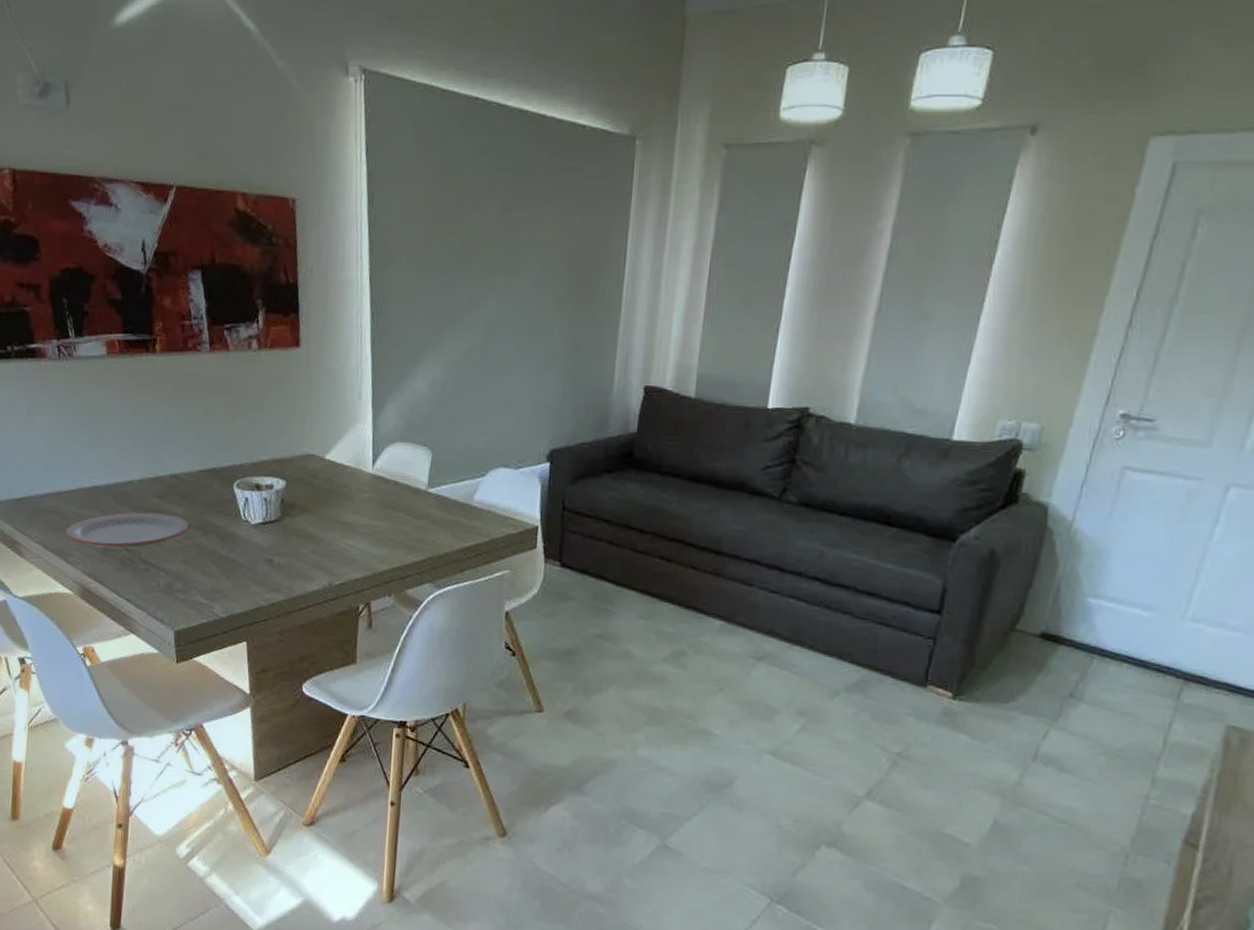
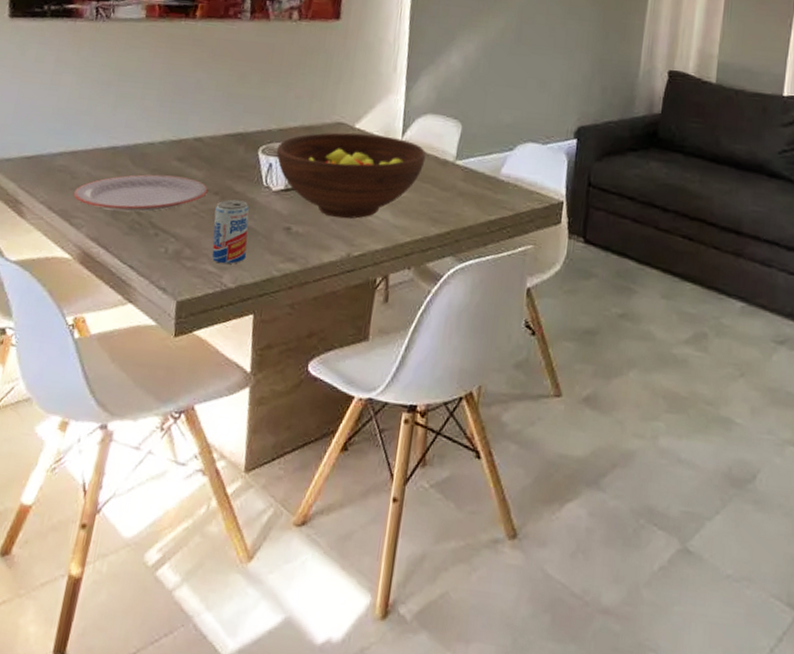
beverage can: none [199,534,234,596] -> present [212,199,249,265]
fruit bowl: none [251,464,398,550] -> present [276,132,426,219]

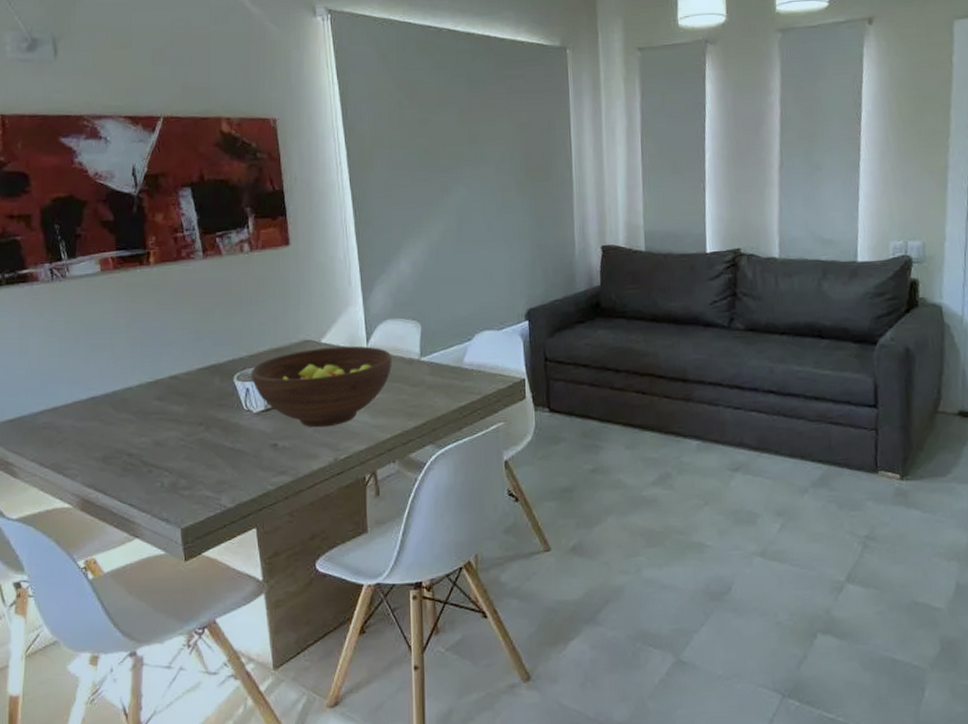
plate: present [73,174,208,212] -> none [62,414,192,456]
beverage can: present [212,199,249,265] -> none [202,426,240,488]

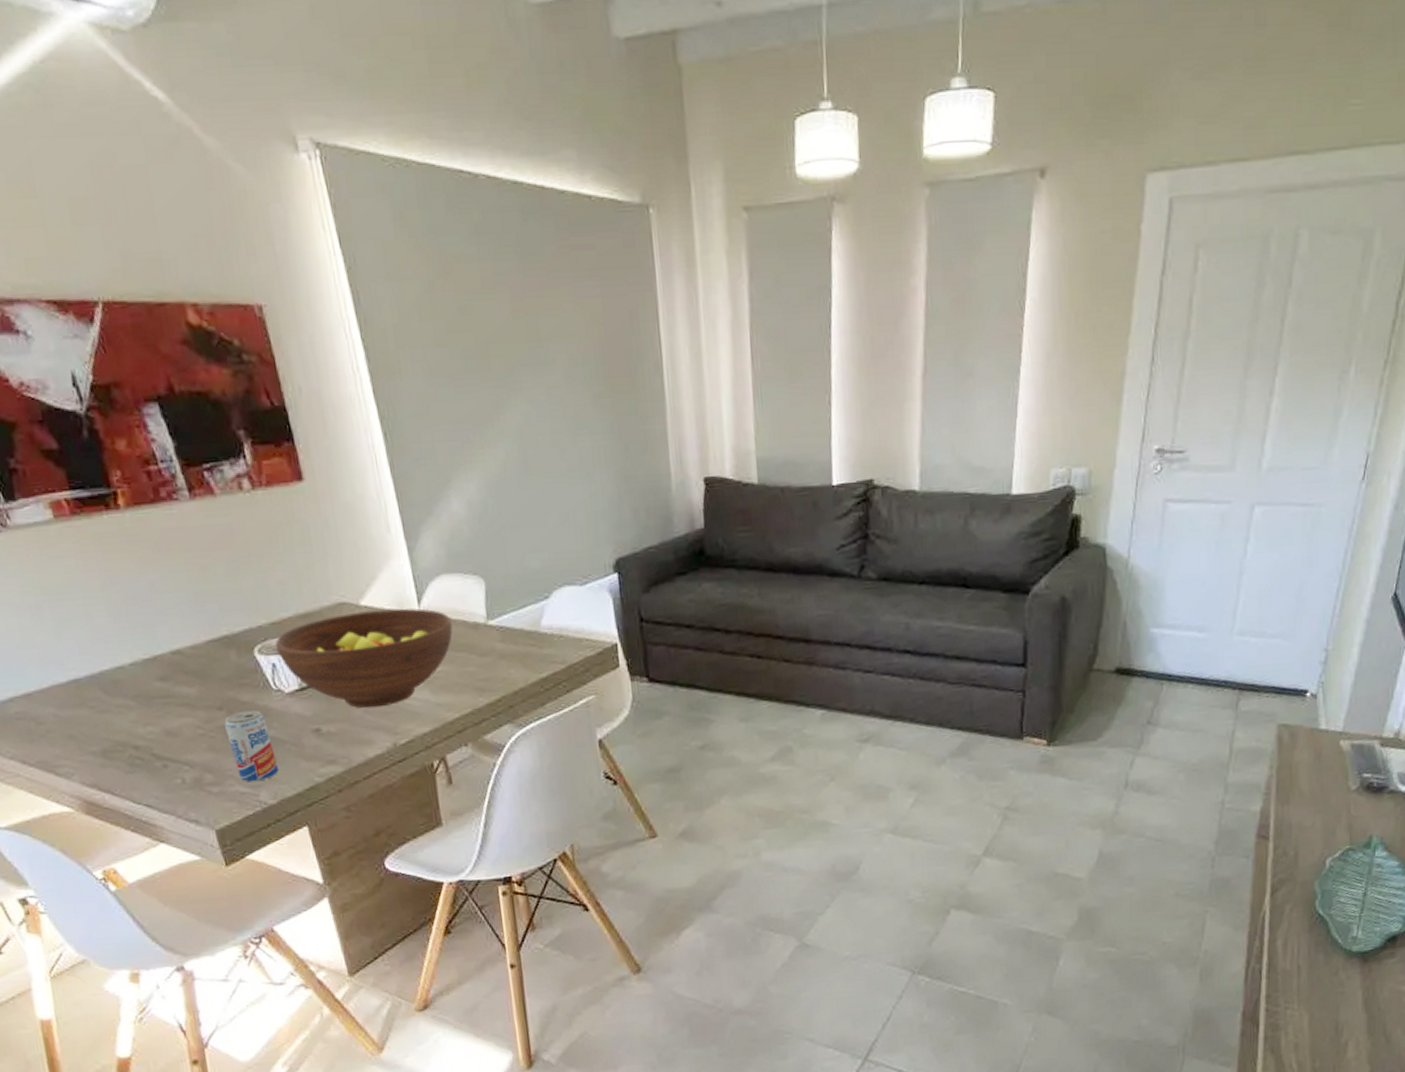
beverage can: none [202,426,240,488] -> present [225,710,280,782]

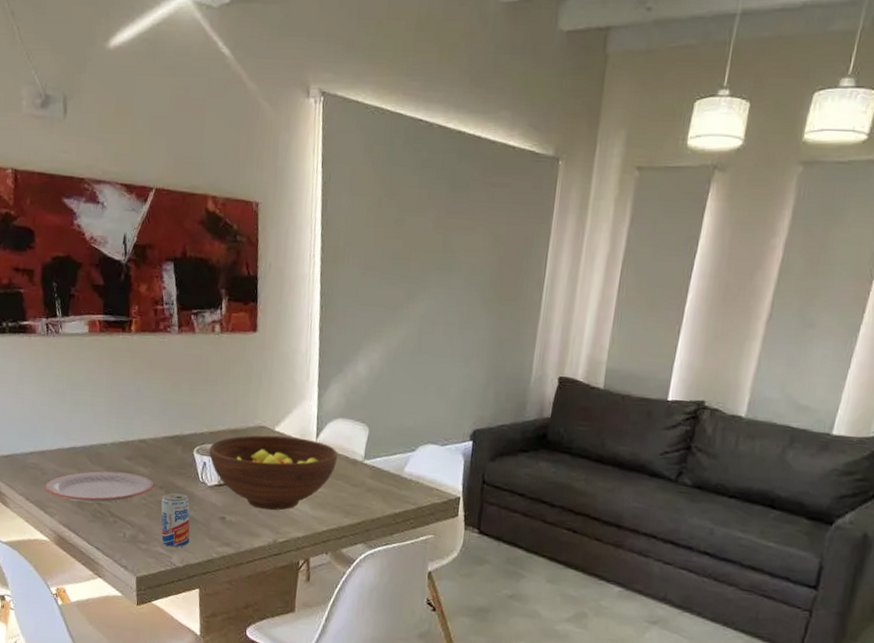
plate: none [45,697,209,751] -> present [45,471,154,503]

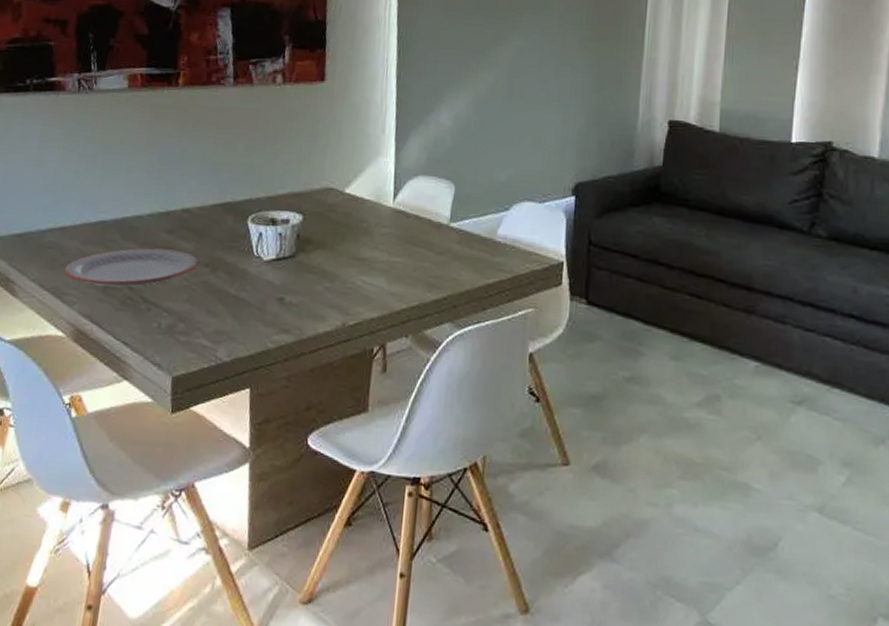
beverage can: present [161,493,190,548] -> none [205,271,241,338]
fruit bowl: present [209,435,338,511] -> none [266,198,419,288]

